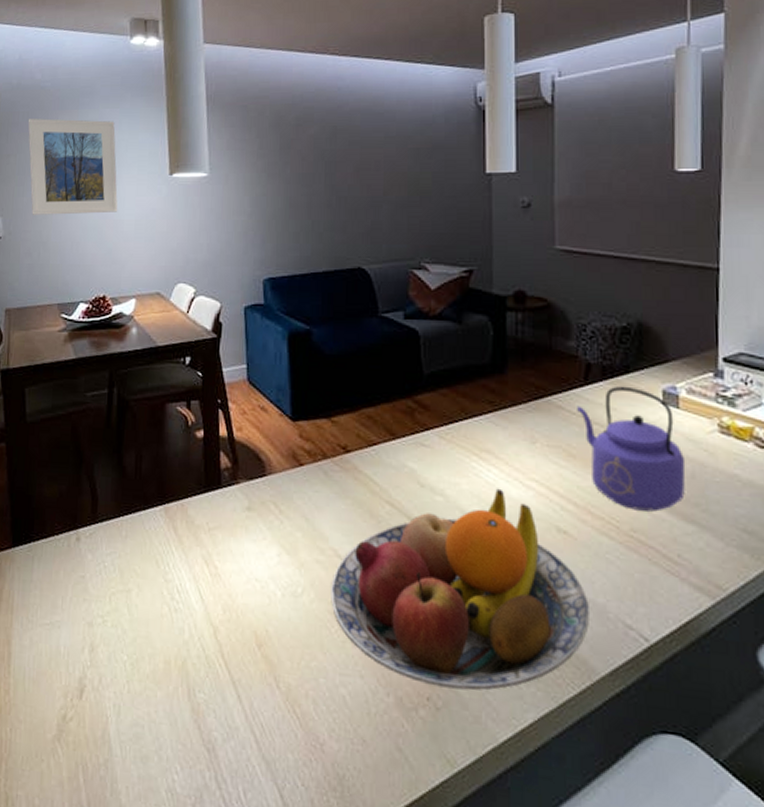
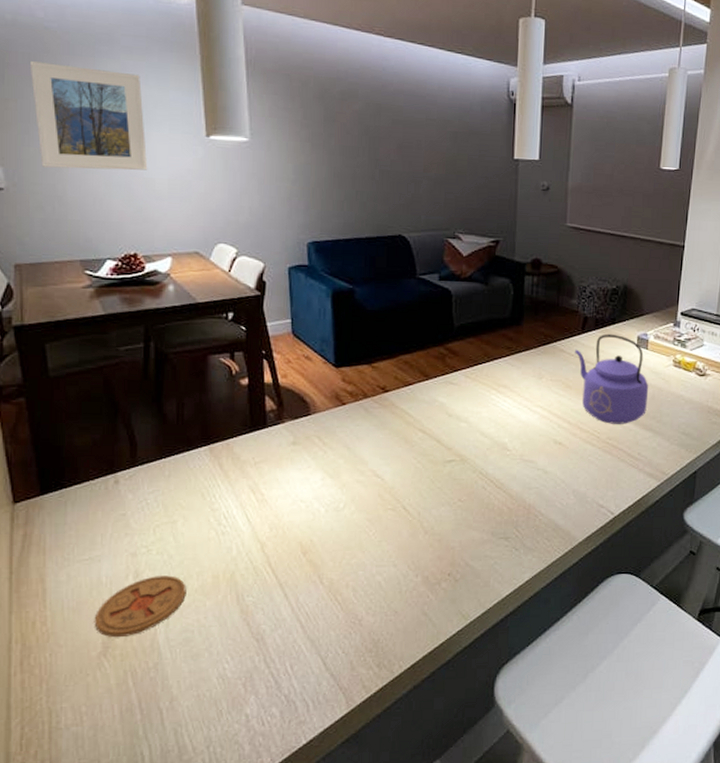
coaster: none [51,652,138,721] -> present [94,575,186,638]
fruit bowl: present [331,488,589,691] -> none [369,414,574,565]

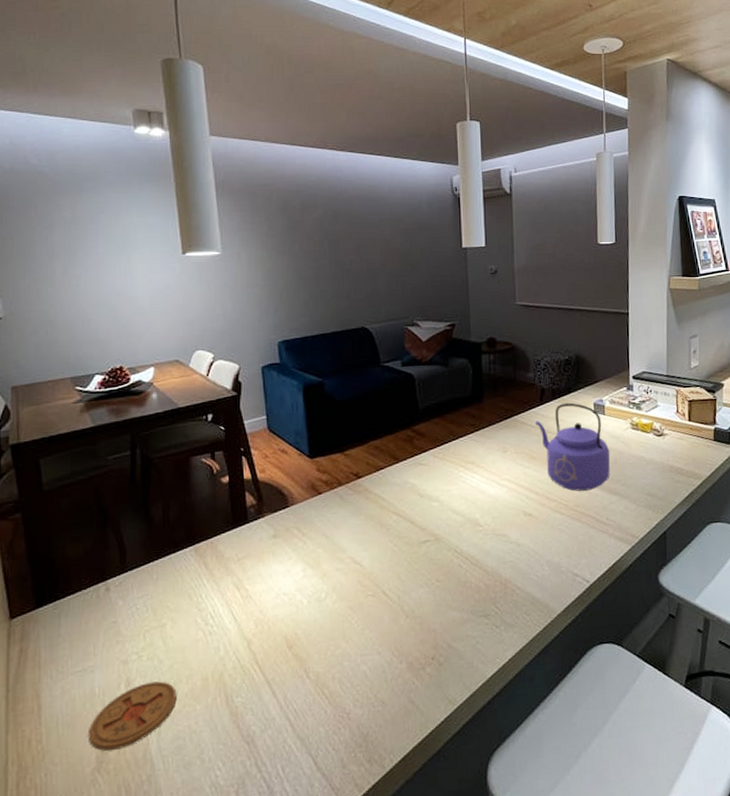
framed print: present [29,61,148,171] -> none [25,202,131,295]

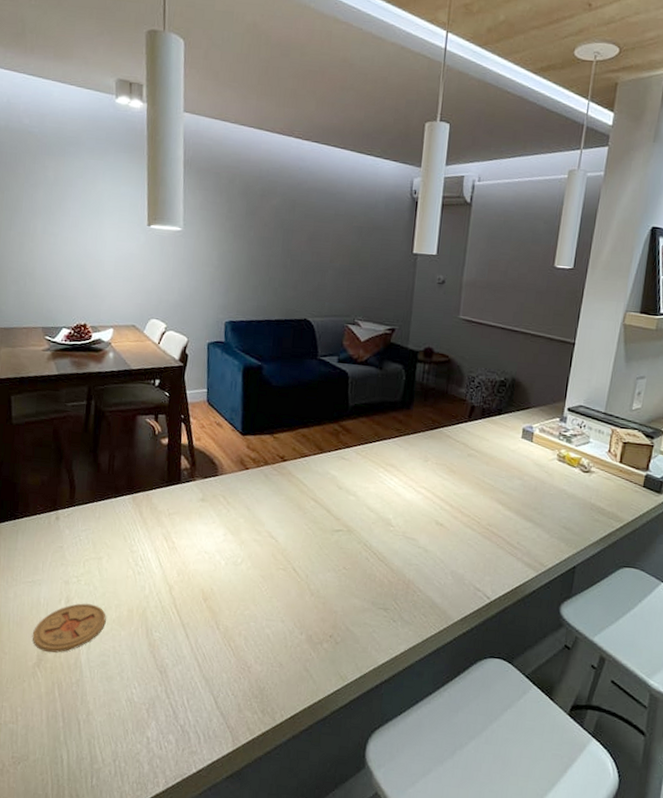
kettle: present [536,402,610,491] -> none [460,423,532,513]

